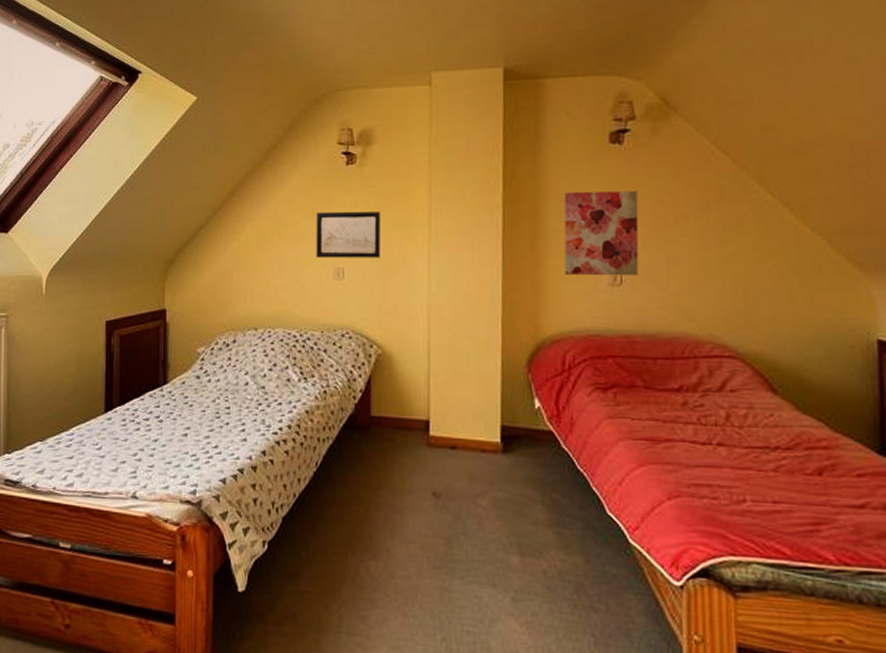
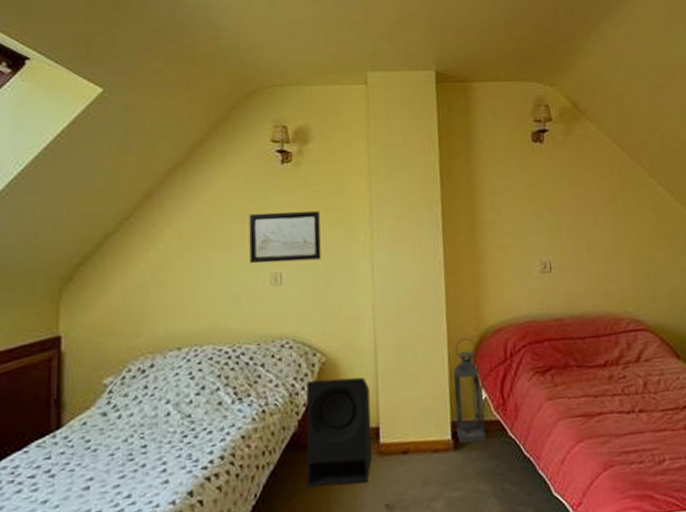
speaker: none [361,370,422,470] -> present [306,377,373,488]
lantern: none [506,346,537,450] -> present [453,338,486,444]
wall art: present [563,191,639,276] -> none [496,185,565,265]

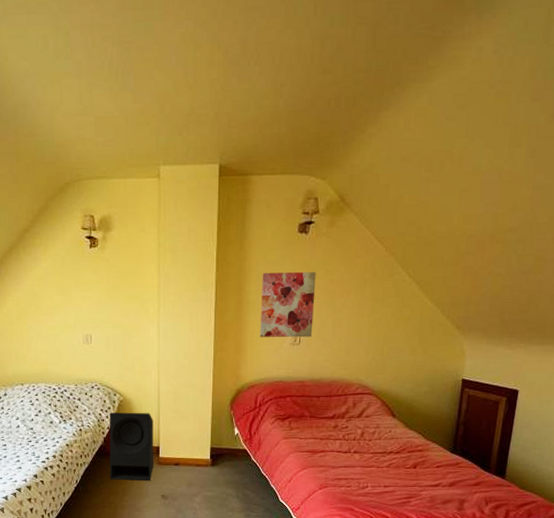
wall art: present [249,211,321,264] -> none [66,287,120,327]
lantern: present [453,338,486,444] -> none [214,391,236,463]
wall art: none [496,185,565,265] -> present [260,272,316,338]

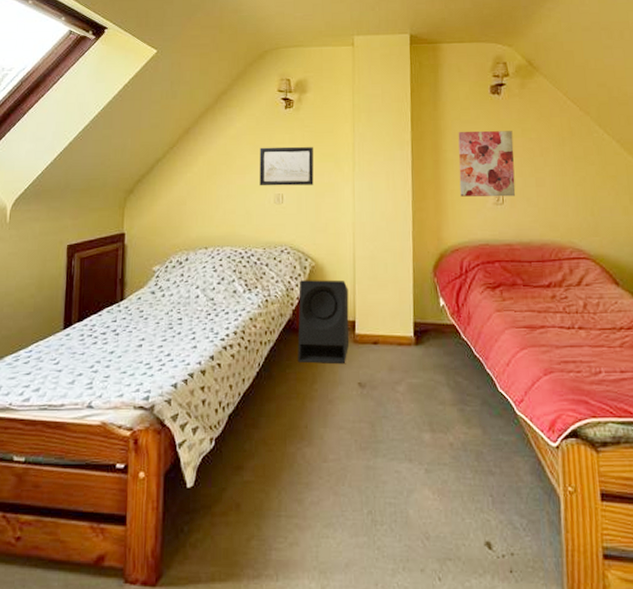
wall art: none [66,287,120,327] -> present [259,146,314,186]

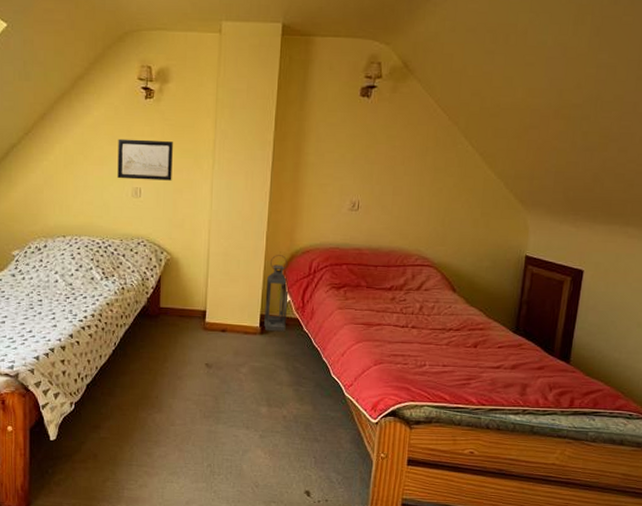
speaker: present [298,280,350,365] -> none [151,271,201,348]
lantern: none [417,255,442,341] -> present [264,255,289,332]
wall art: present [458,131,516,197] -> none [317,134,377,204]

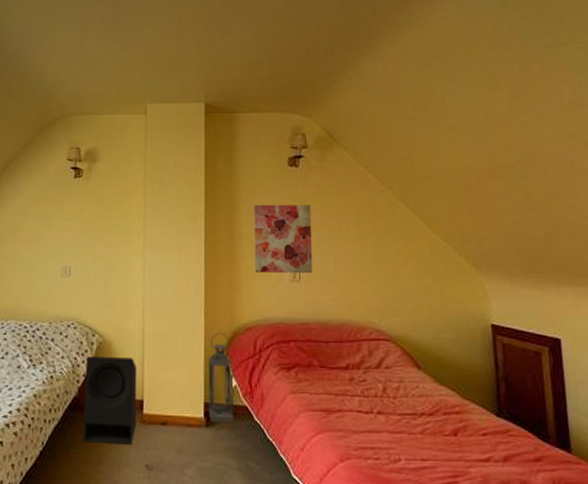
wall art: present [117,138,173,181] -> none [46,217,103,258]
speaker: none [151,271,201,348] -> present [83,356,137,445]
wall art: none [317,134,377,204] -> present [253,204,313,274]

